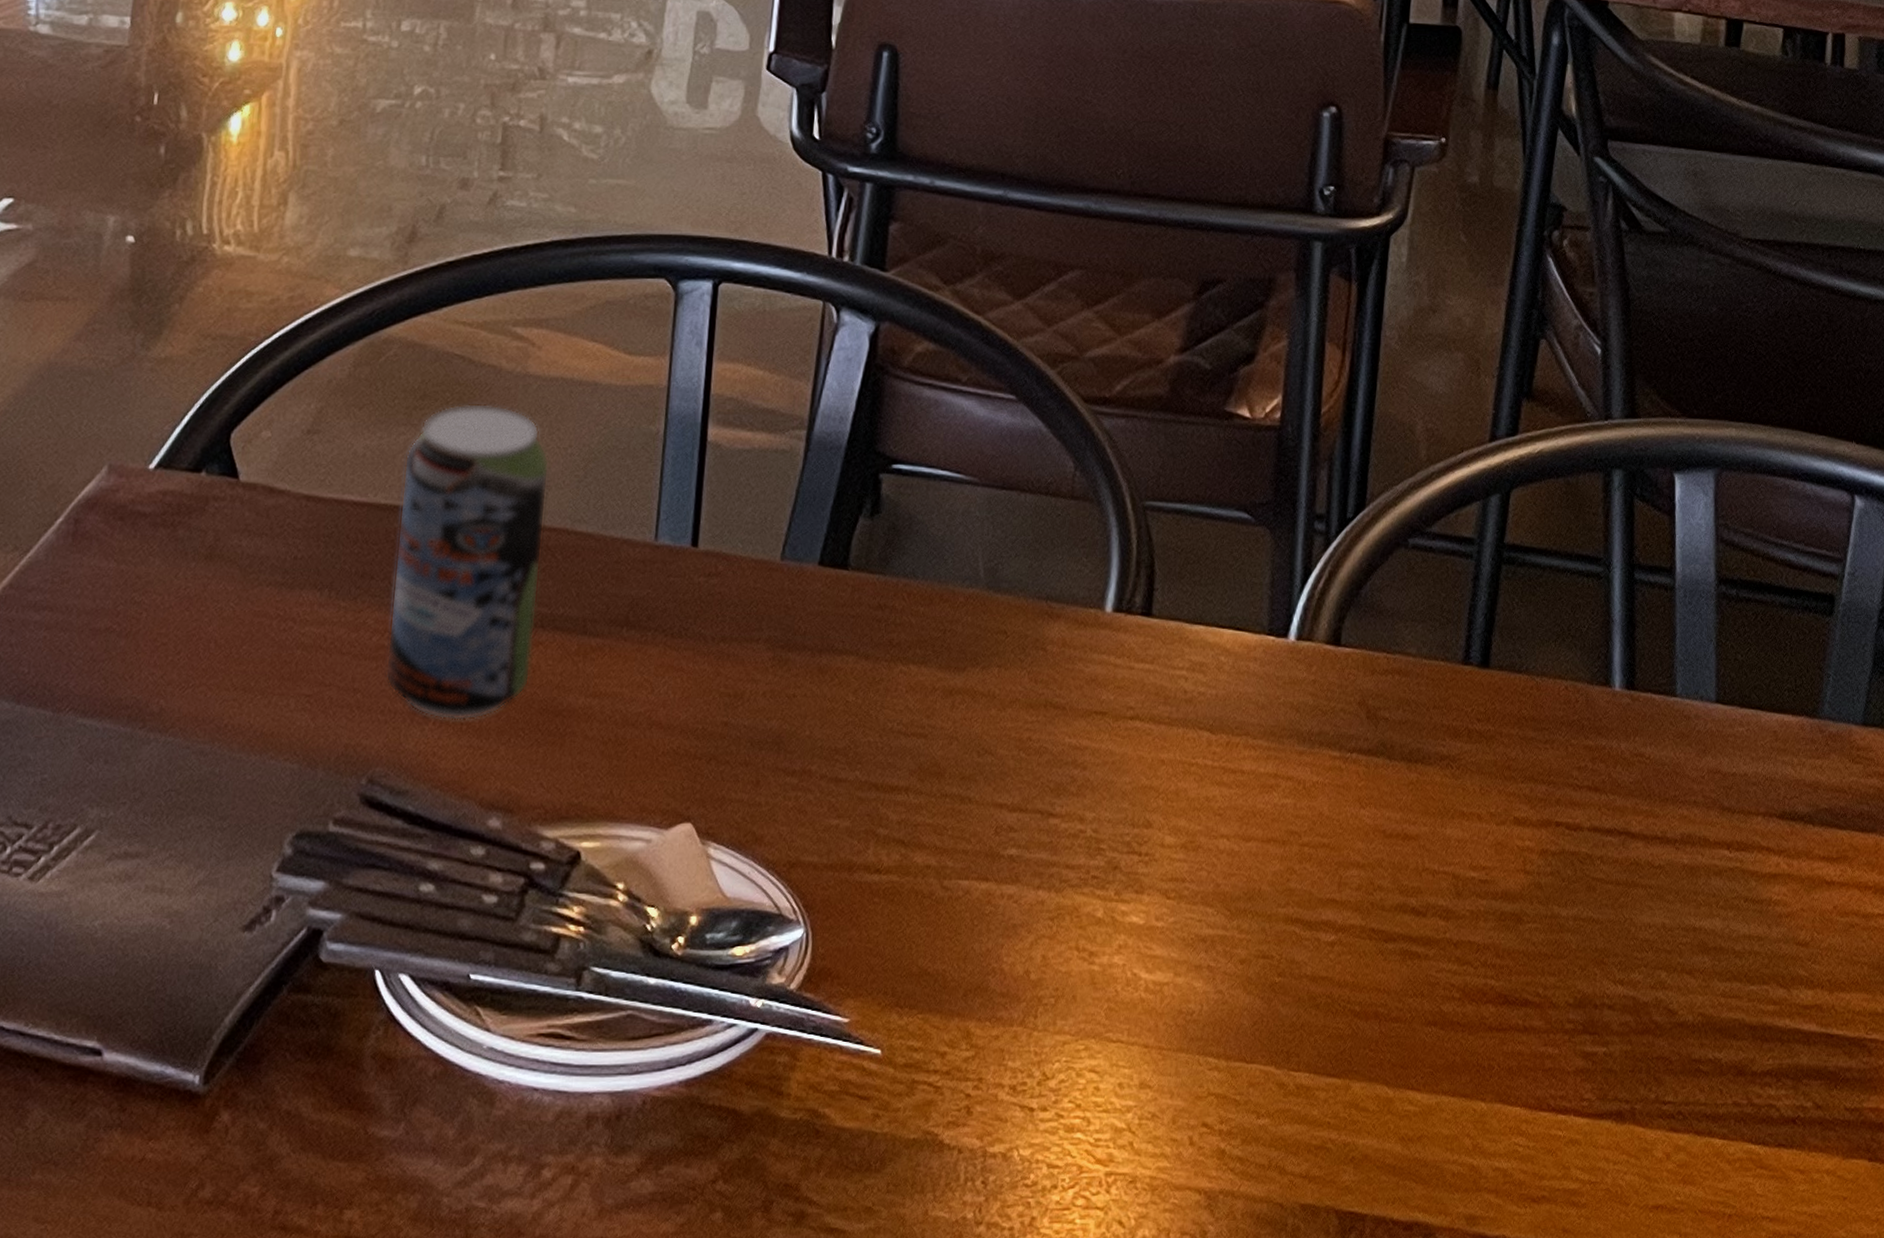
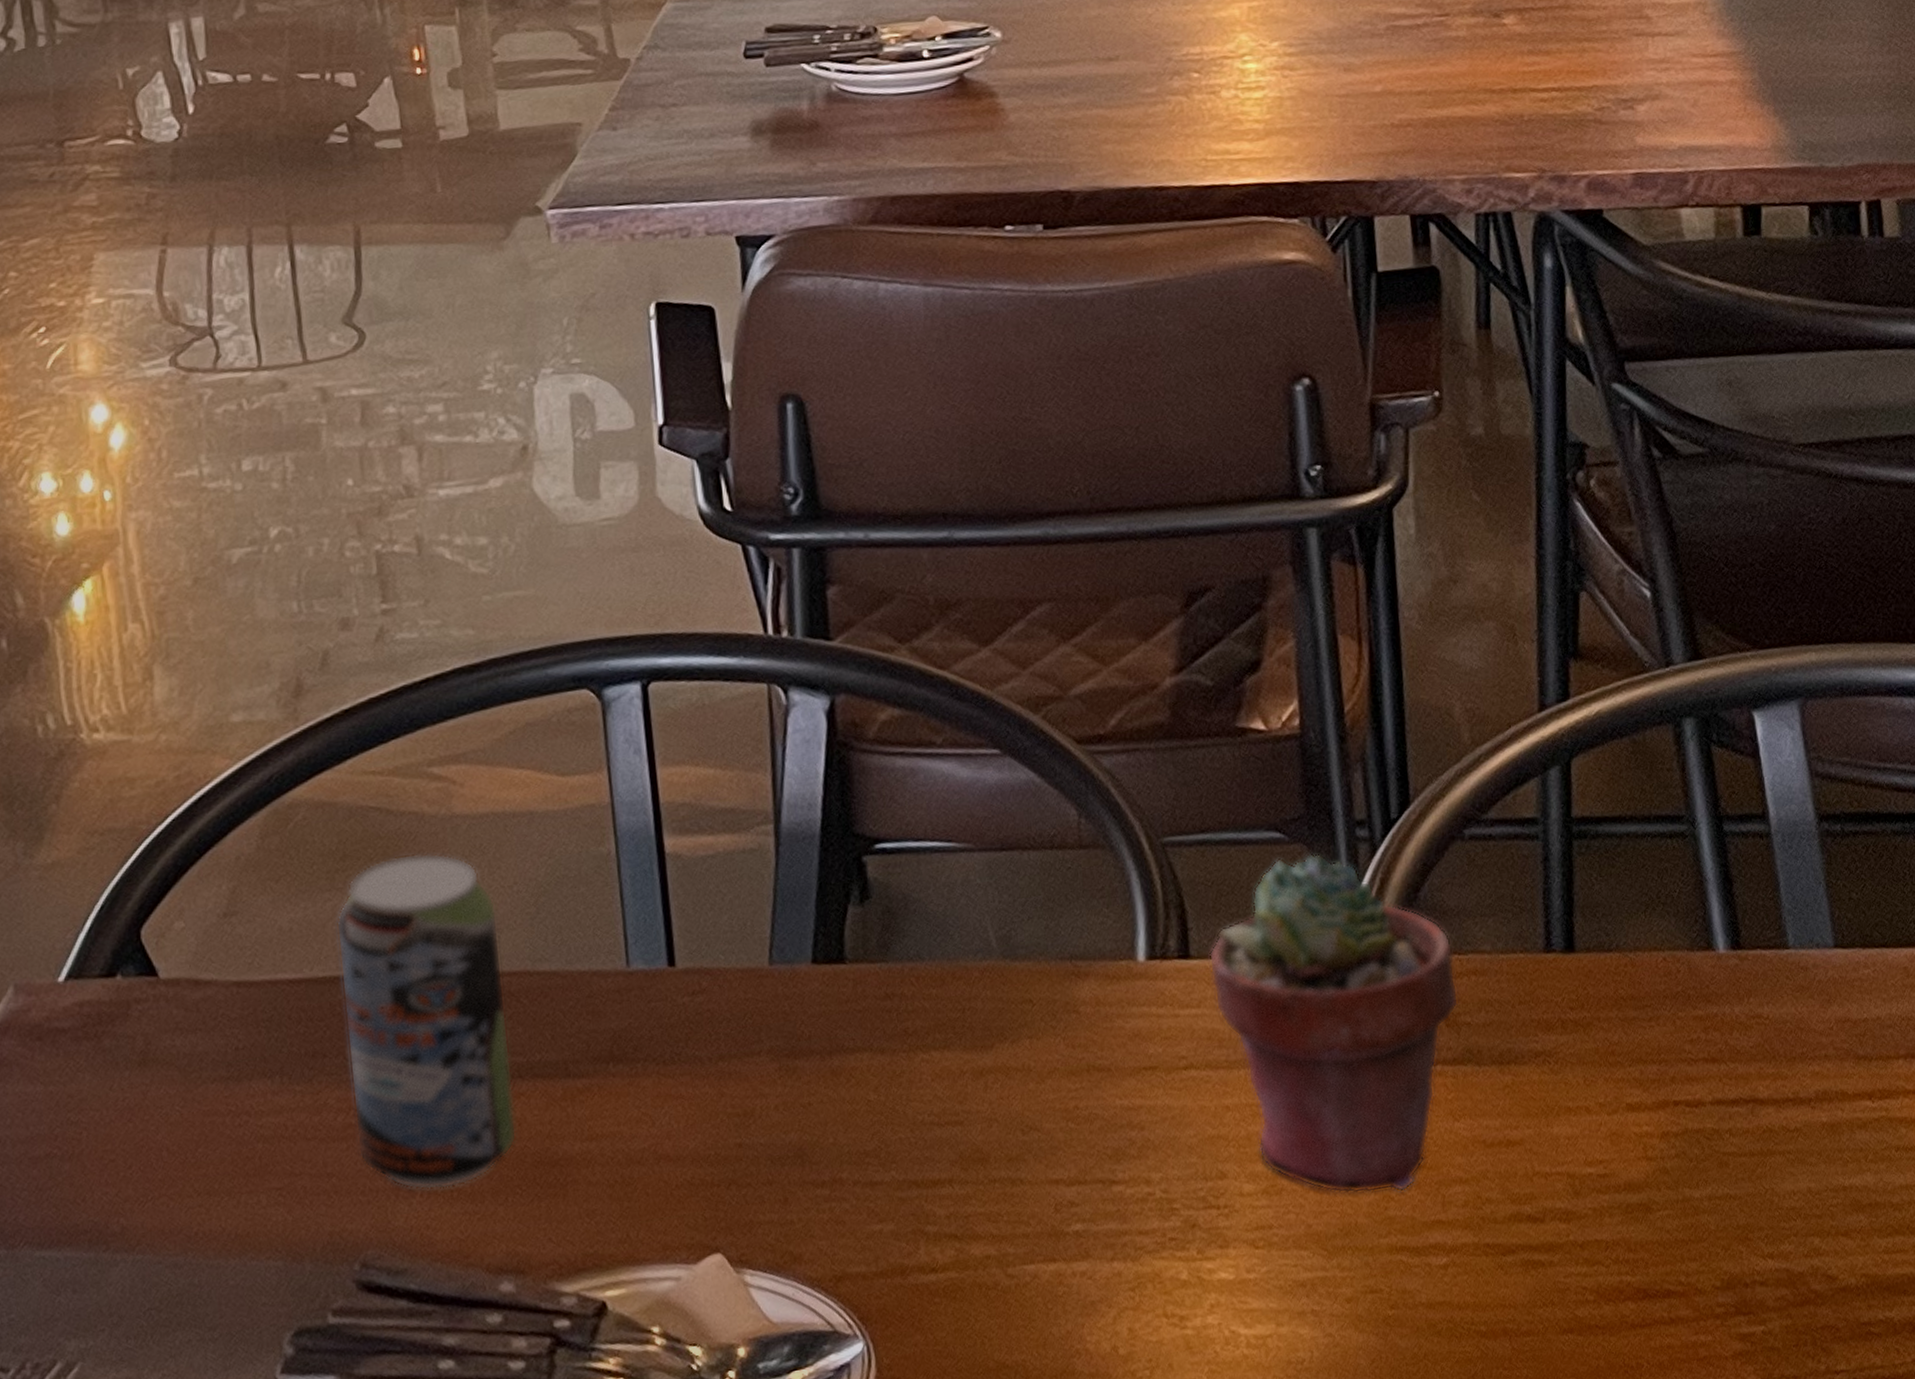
potted succulent: none [1167,538,1383,867] -> present [1208,853,1459,1194]

